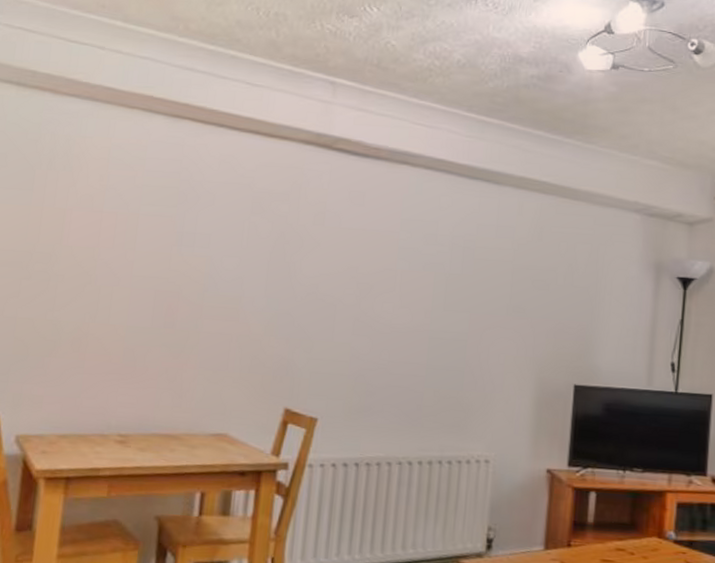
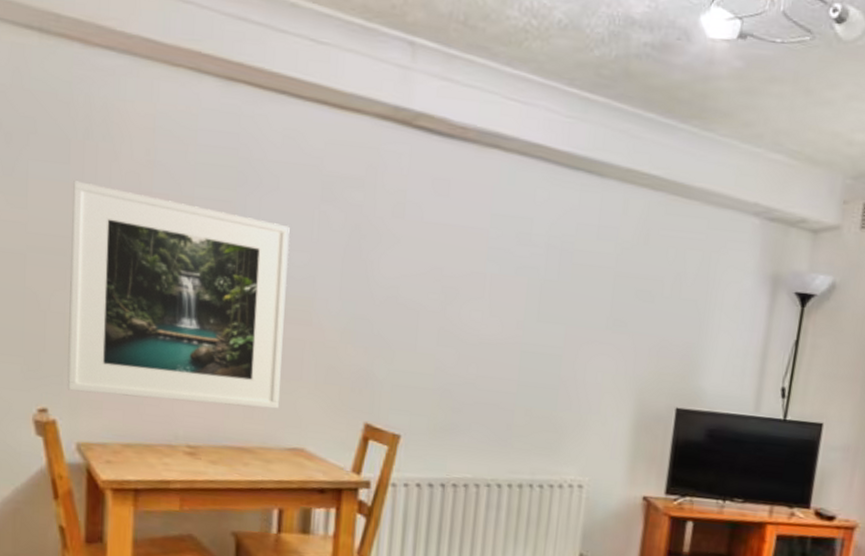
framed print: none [12,204,222,398] -> present [67,181,290,409]

